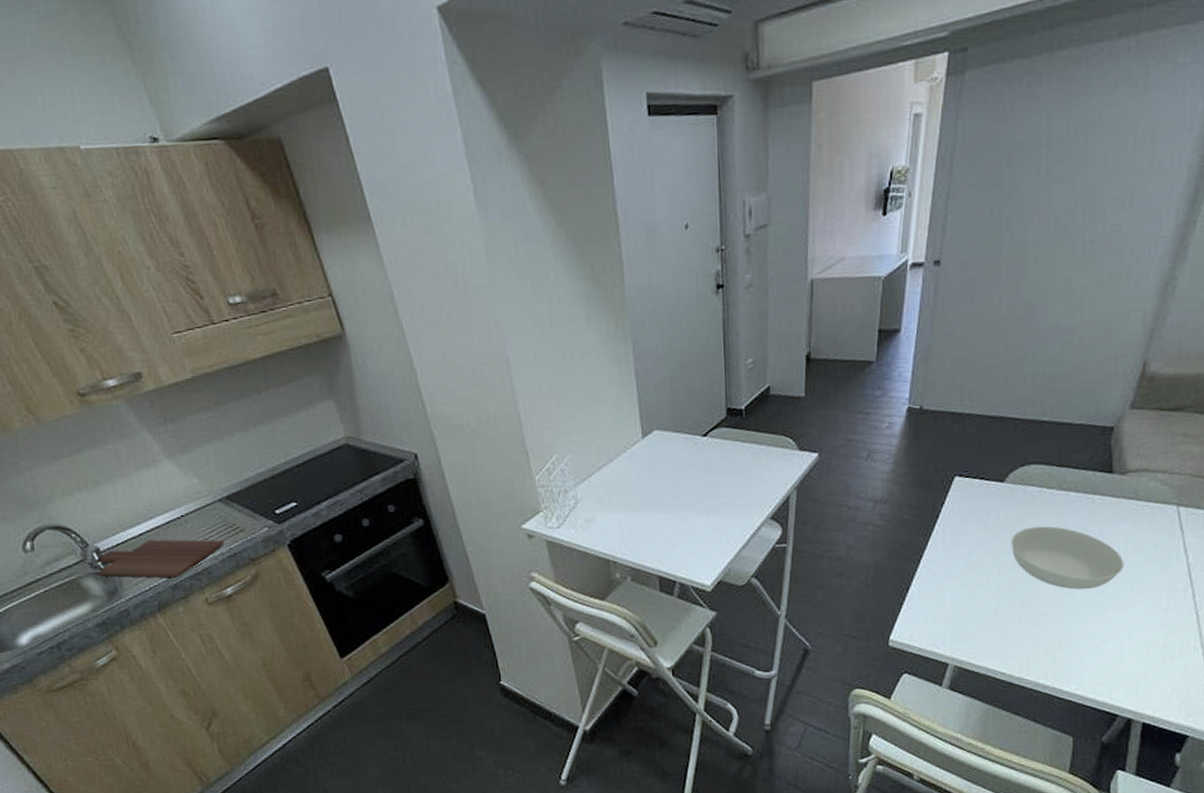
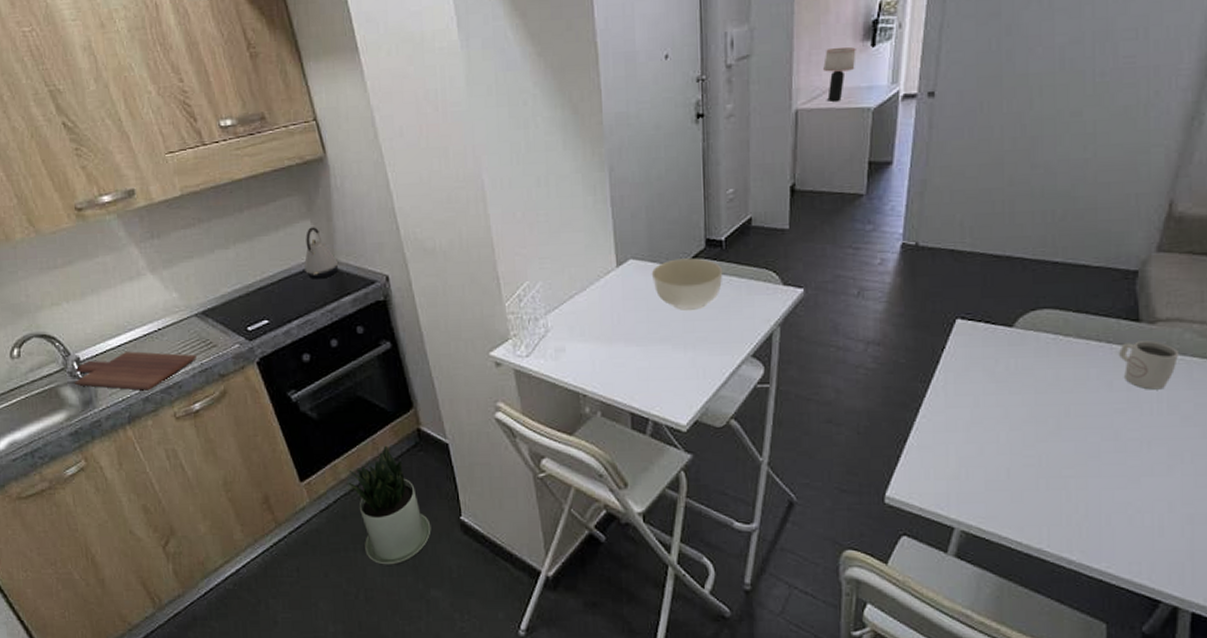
kettle: none [329,407,365,460] -> present [304,227,338,279]
planter: none [388,619,473,731] -> present [348,445,431,565]
bowl: none [675,427,744,478] -> present [651,258,723,311]
table lamp: none [837,216,868,271] -> present [823,47,856,102]
bowl: present [1011,526,1124,590] -> none [1023,377,1158,452]
mug: none [1094,489,1145,534] -> present [1119,340,1180,390]

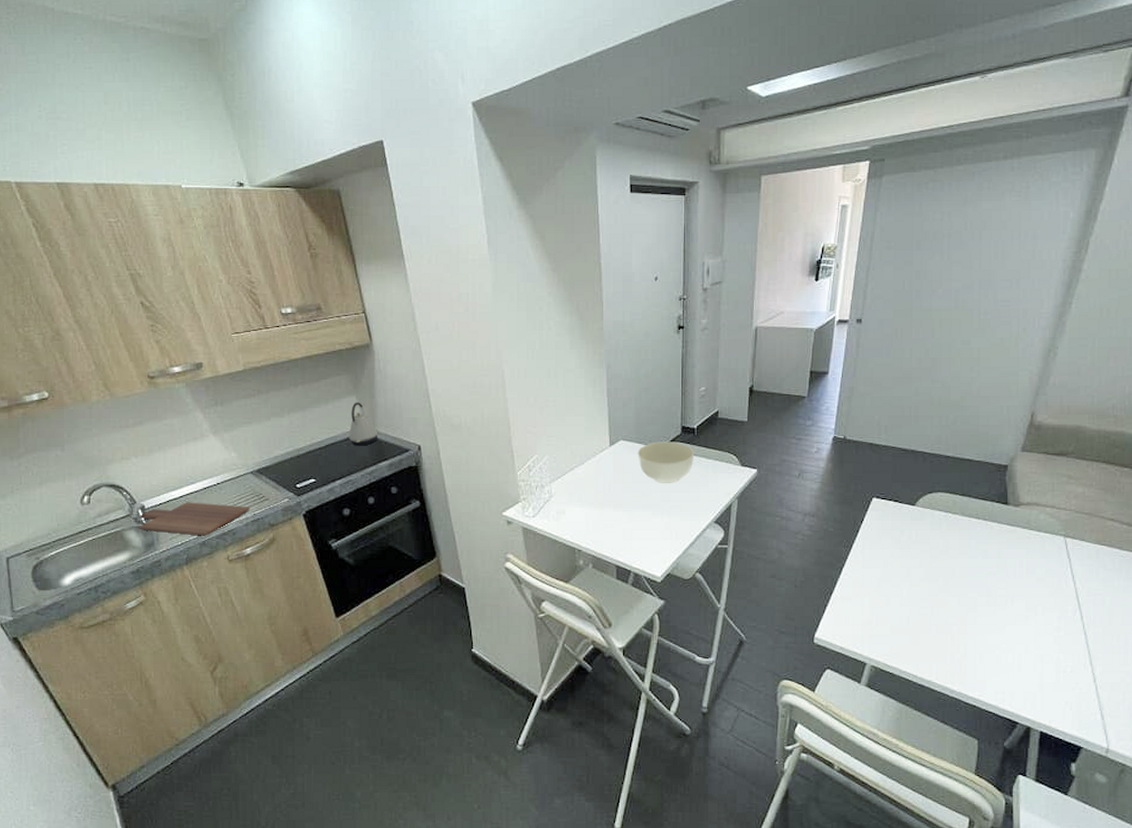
planter: present [348,445,431,565] -> none [377,588,447,689]
table lamp: present [823,47,856,102] -> none [778,279,804,322]
mug: present [1119,340,1180,390] -> none [992,519,1036,558]

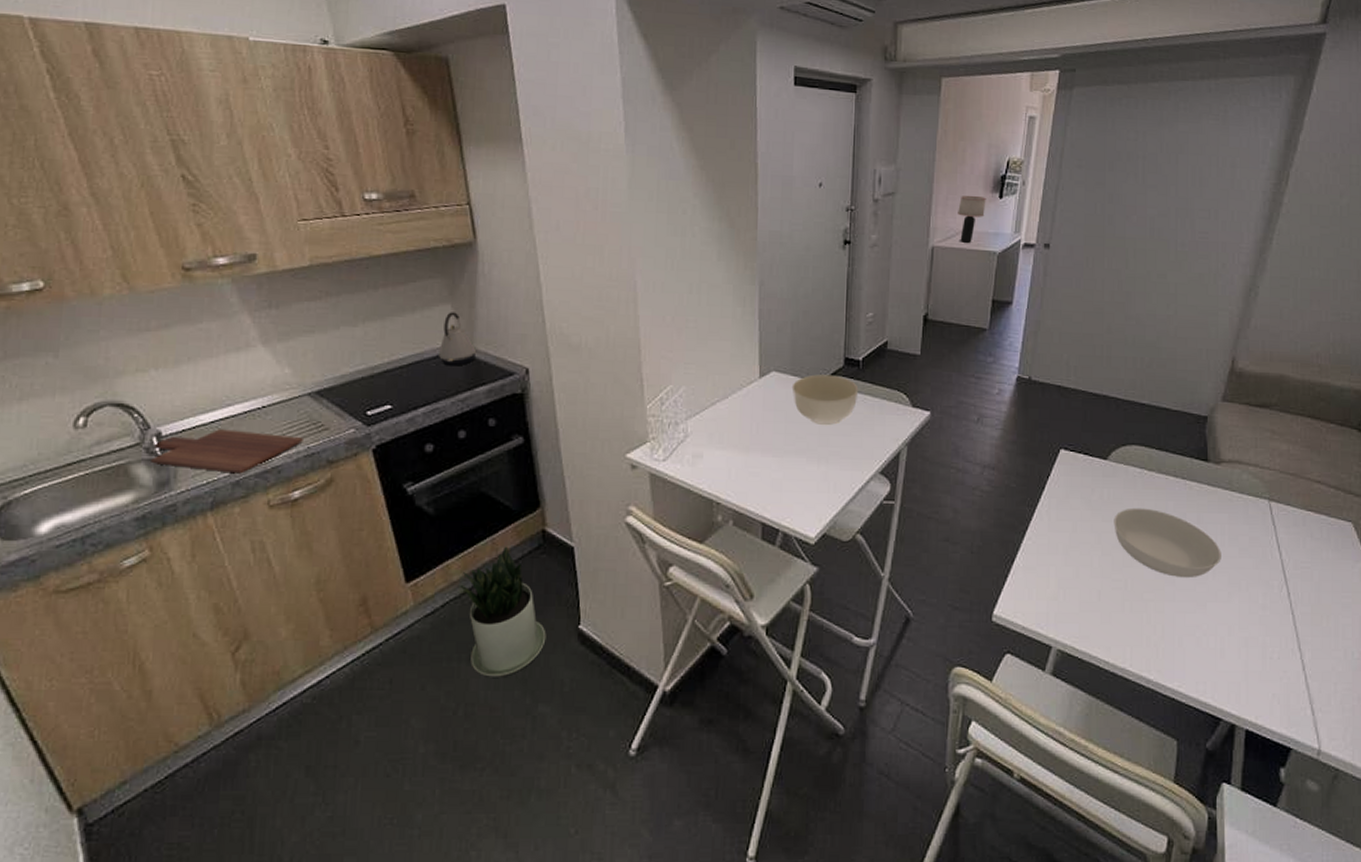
planter: none [377,588,447,689] -> present [459,546,546,677]
table lamp: none [778,279,804,322] -> present [958,195,986,243]
bowl: none [921,546,1020,605] -> present [1114,507,1221,578]

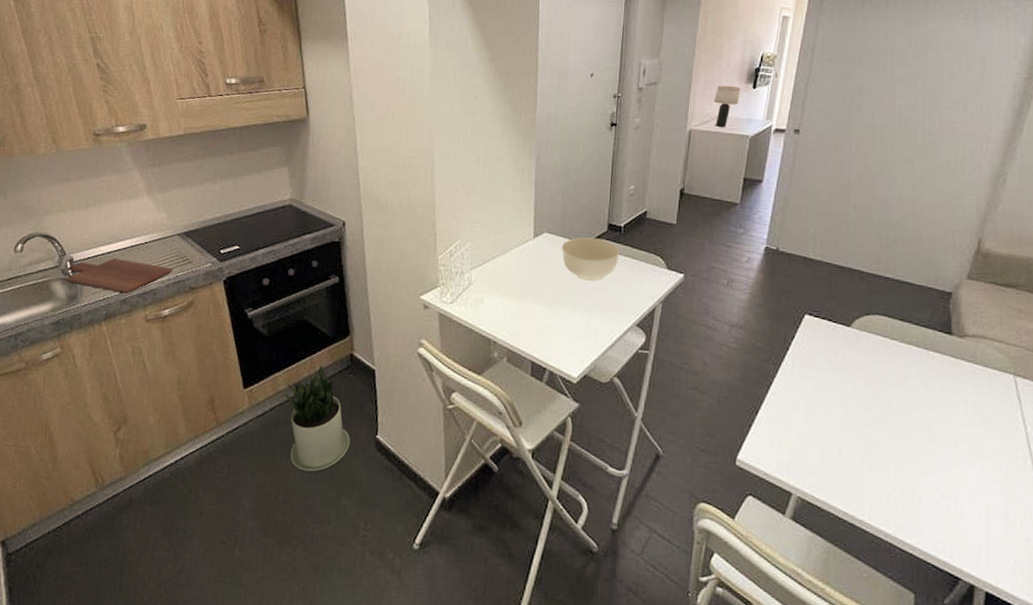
kettle: present [439,312,476,366] -> none [276,174,305,218]
bowl: present [1114,507,1221,578] -> none [855,372,964,443]

